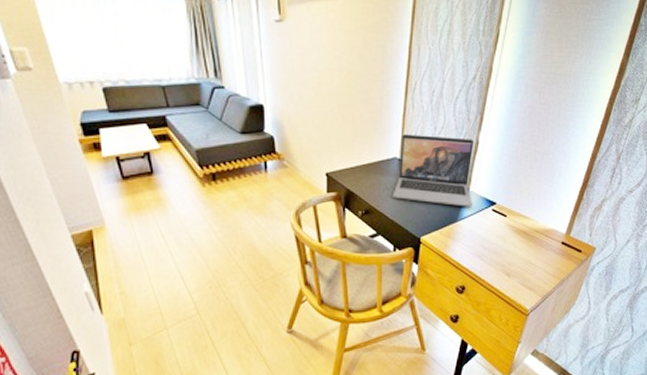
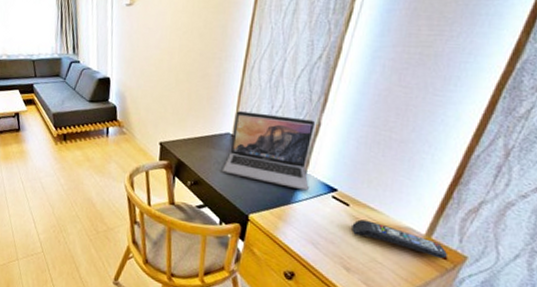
remote control: none [510,228,582,253] -> present [352,219,447,259]

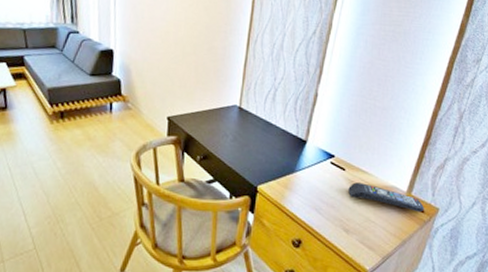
laptop: present [222,111,316,191] -> none [231,83,314,159]

